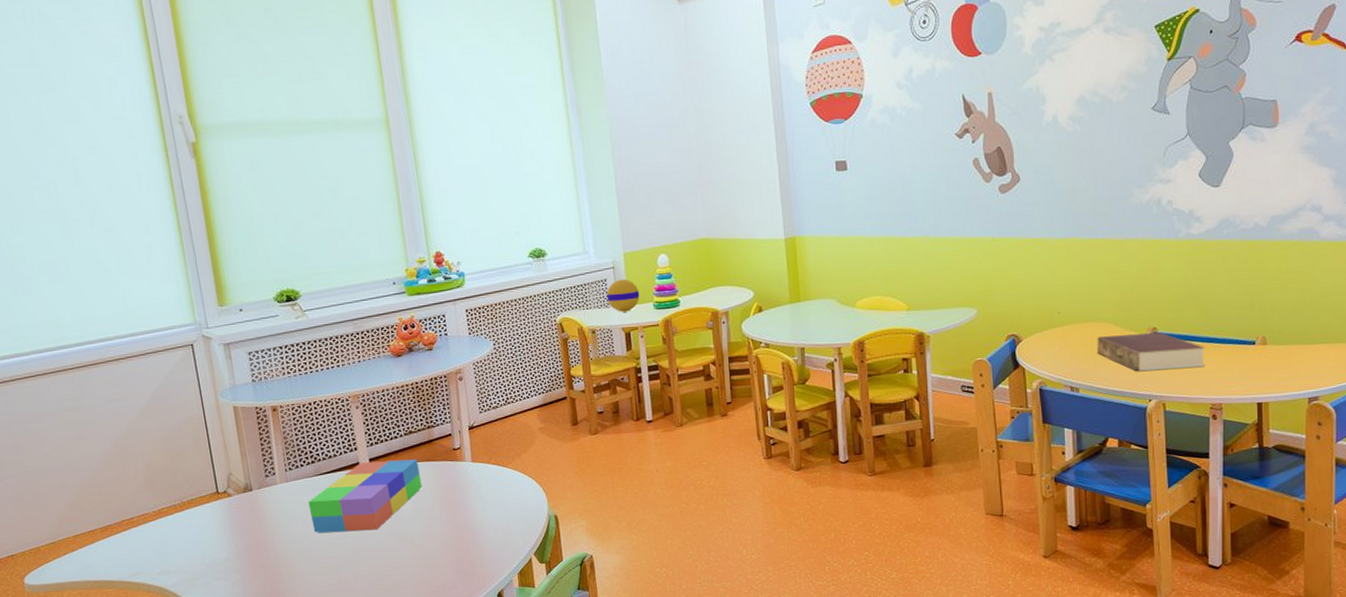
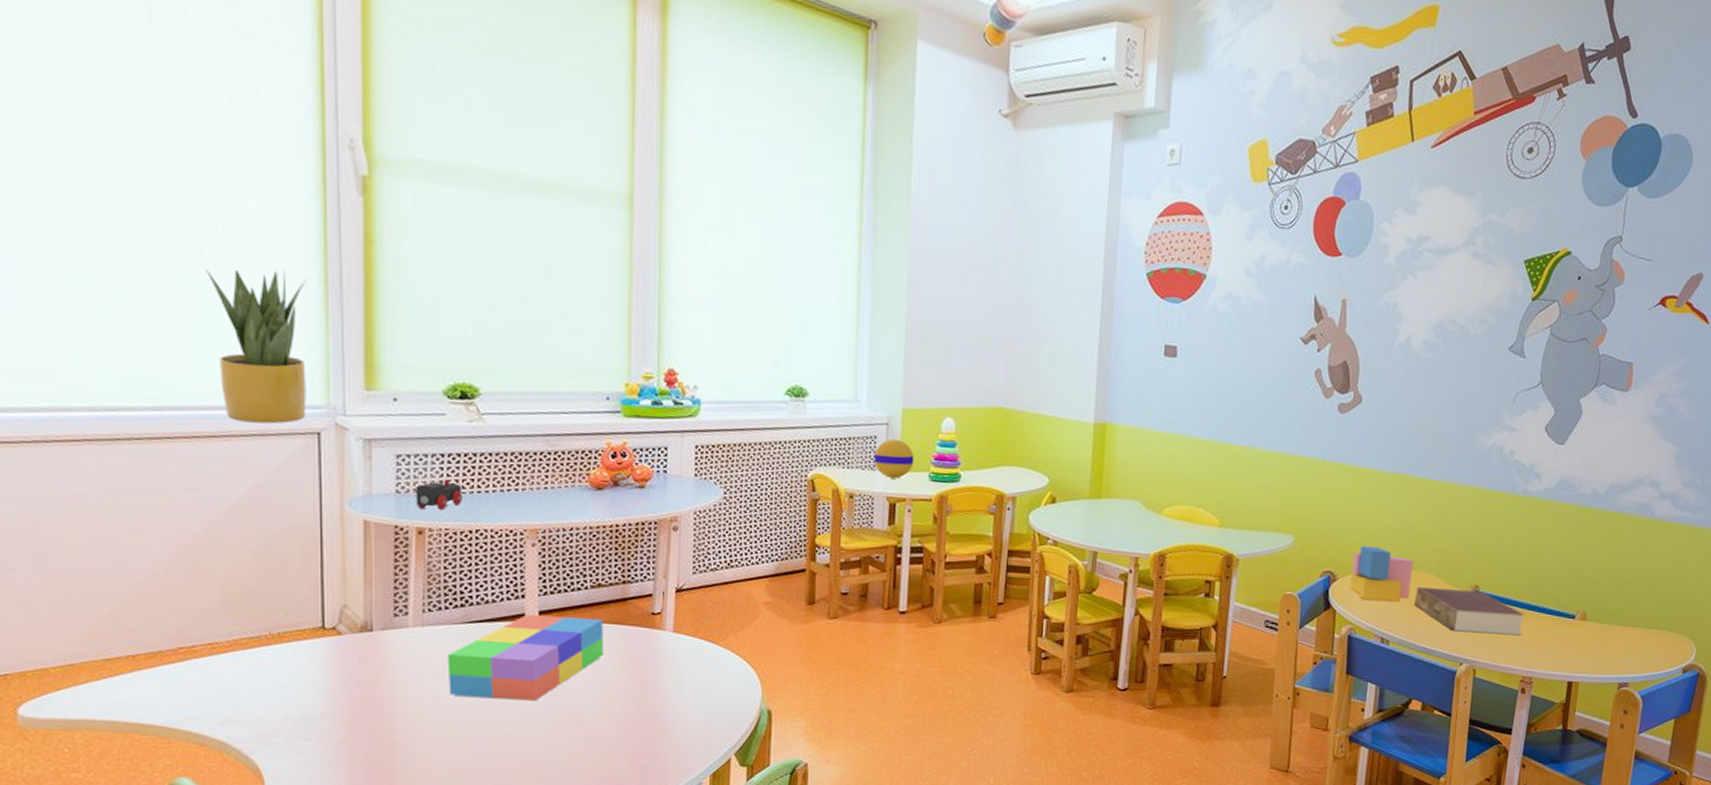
planter: none [97,225,181,345] -> present [206,269,307,424]
toy train: none [266,366,300,392] -> present [416,479,462,510]
toy blocks: none [1034,307,1092,356] -> present [1350,546,1414,603]

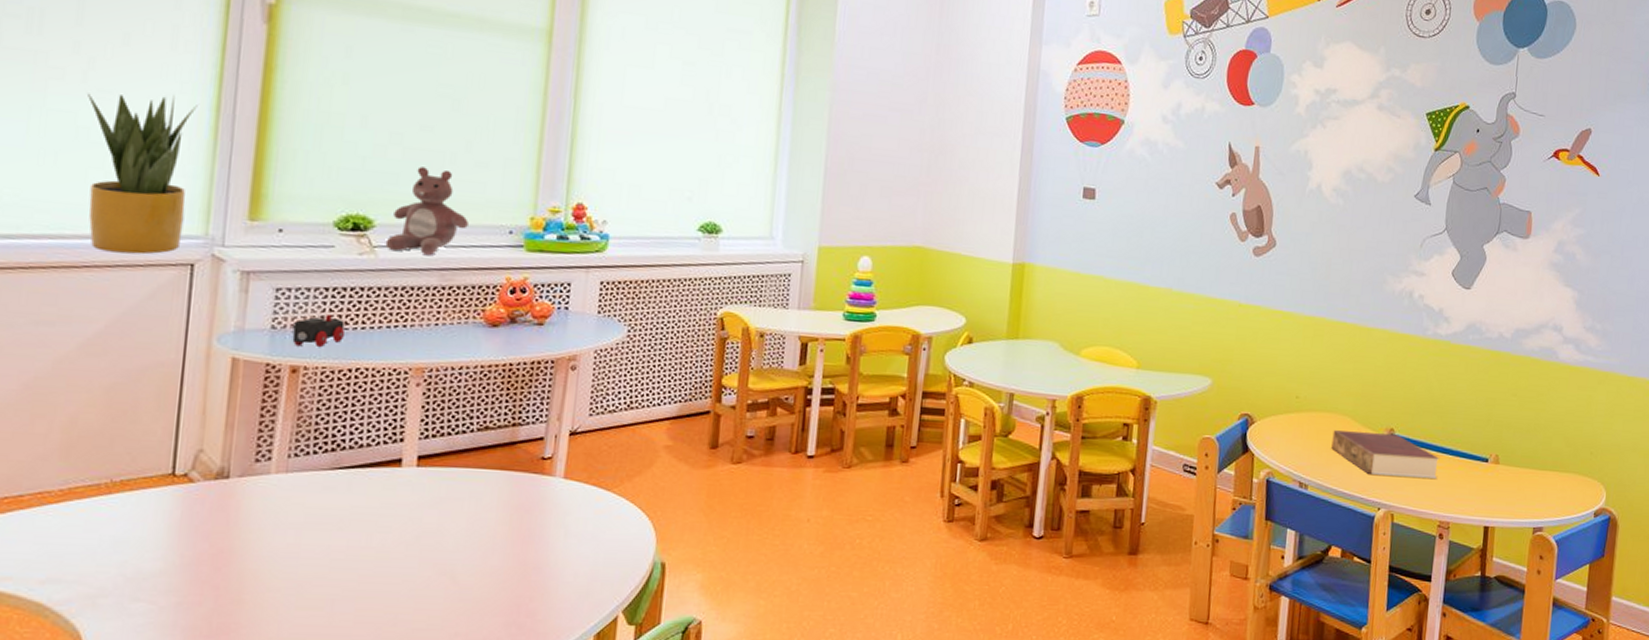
set of blocks: present [447,614,604,701] -> none [309,460,488,555]
stuffed animal: none [492,335,567,423] -> present [385,166,469,256]
toy ball: present [873,438,915,479] -> none [786,276,829,318]
toy blocks: present [1350,546,1414,603] -> none [1267,388,1330,446]

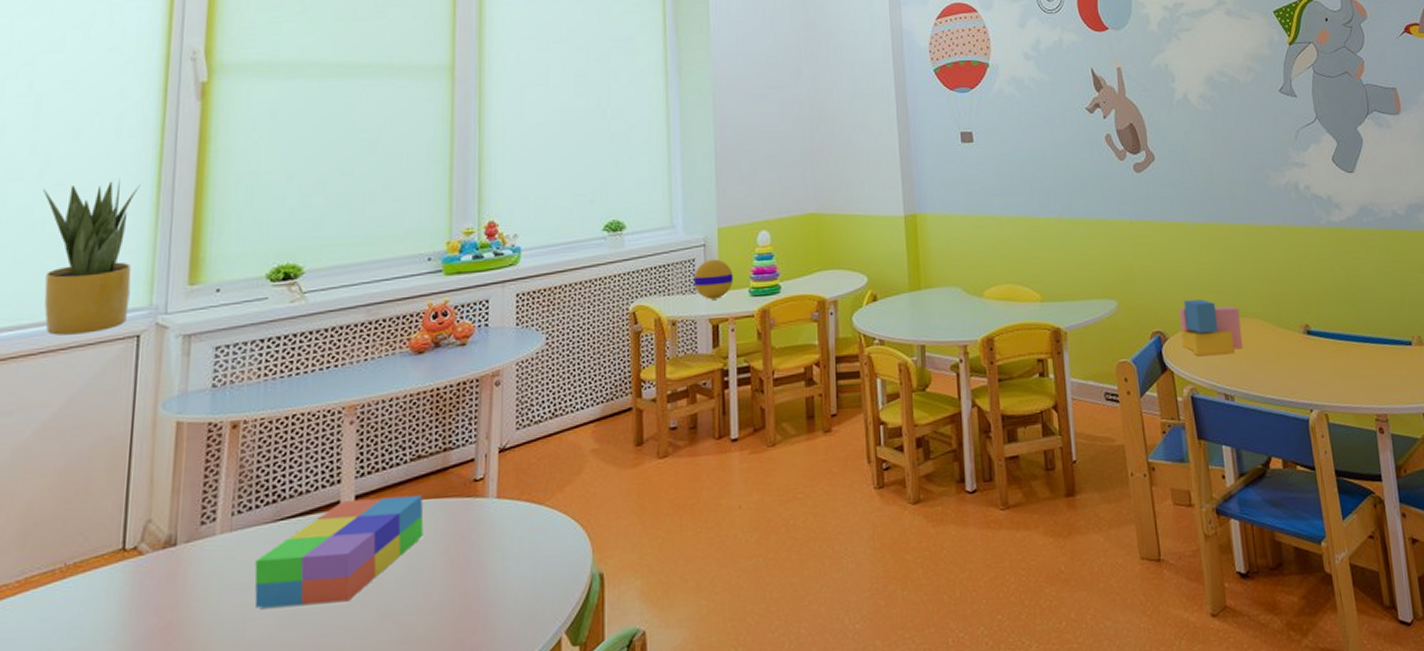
toy train: present [292,315,345,347] -> none [232,365,280,402]
set of blocks: none [309,460,488,555] -> present [254,495,424,609]
stuffed animal: present [385,166,469,256] -> none [314,209,390,295]
toy ball: none [786,276,829,318] -> present [693,259,734,300]
toy blocks: none [1267,388,1330,446] -> present [1179,299,1243,357]
book: present [1331,430,1440,478] -> none [1248,330,1363,376]

